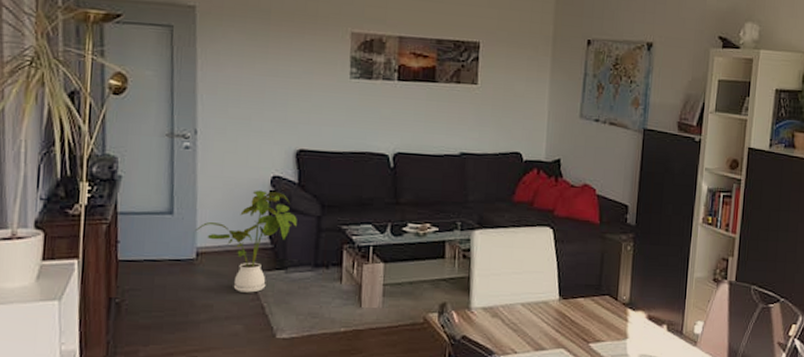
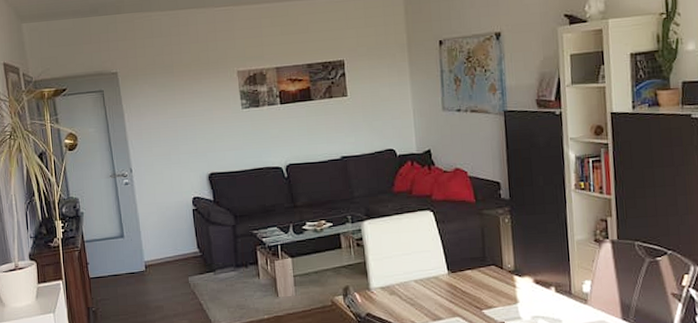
house plant: present [195,190,297,293] -> none [141,210,218,294]

